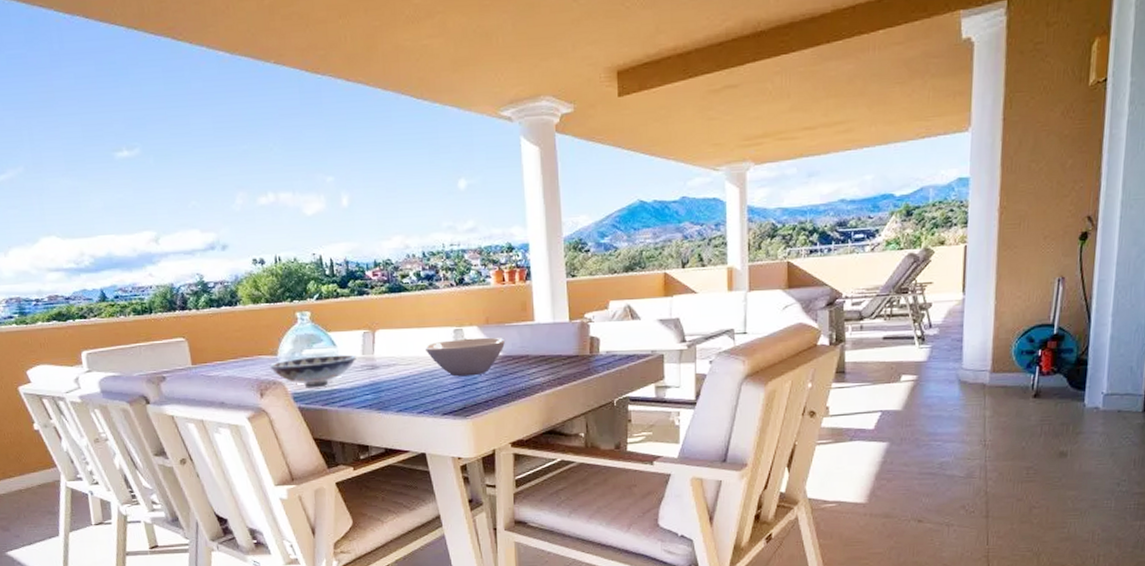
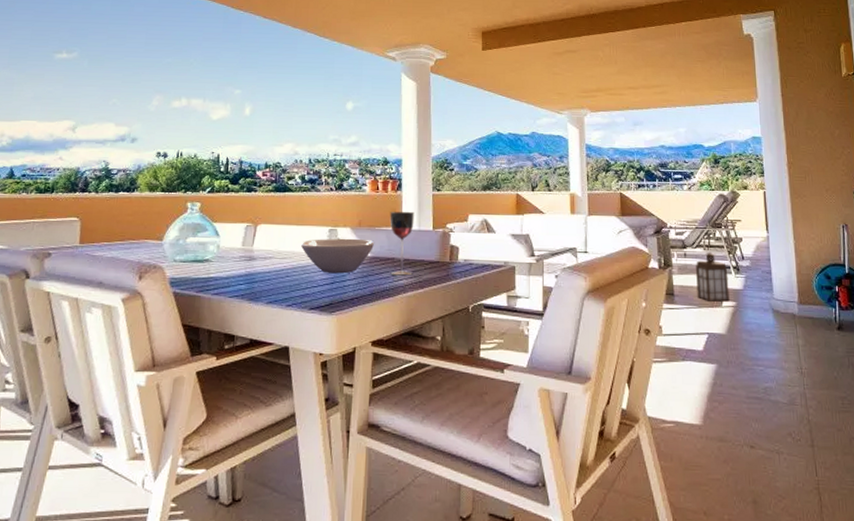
bowl: present [269,354,356,389] -> none [153,244,236,275]
wineglass: none [520,302,551,374] -> present [389,211,415,276]
lantern: none [871,321,911,378] -> present [695,251,730,303]

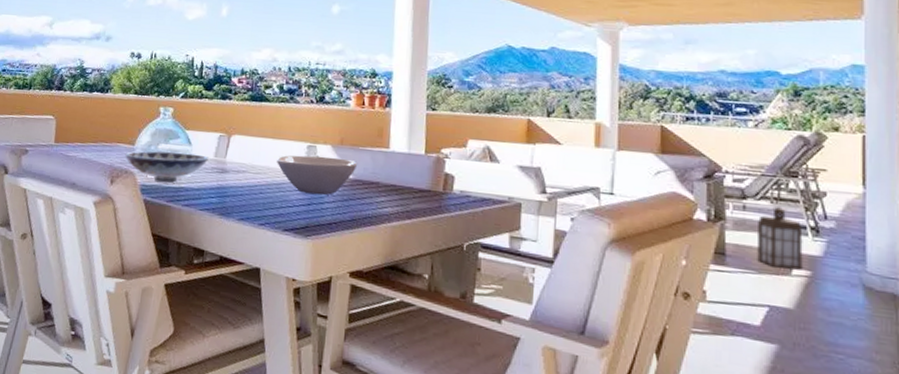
bowl: none [153,244,236,275] -> present [125,151,208,184]
wineglass: present [389,211,415,276] -> none [374,130,404,204]

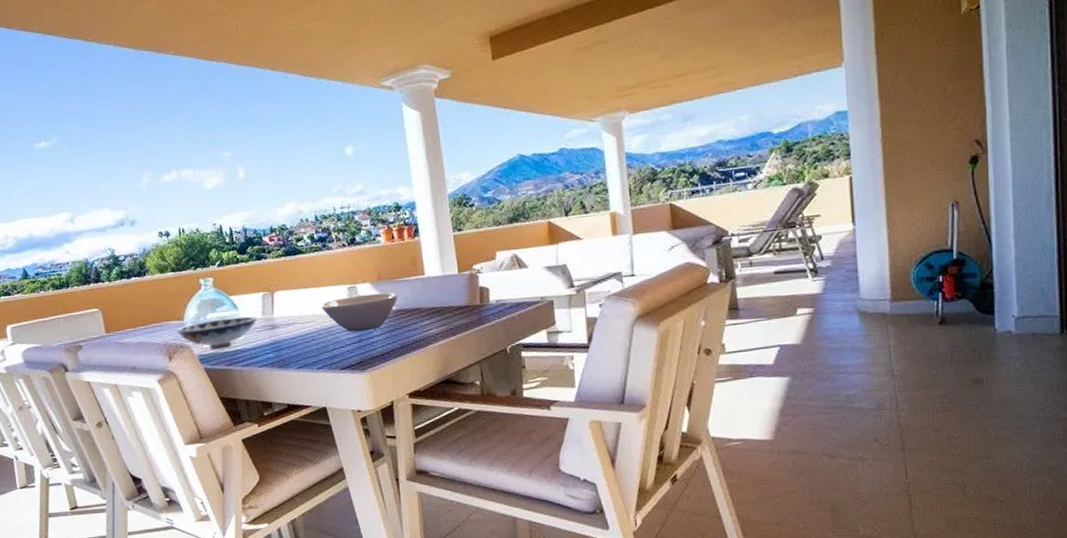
lantern: present [756,206,803,270] -> none [763,256,806,313]

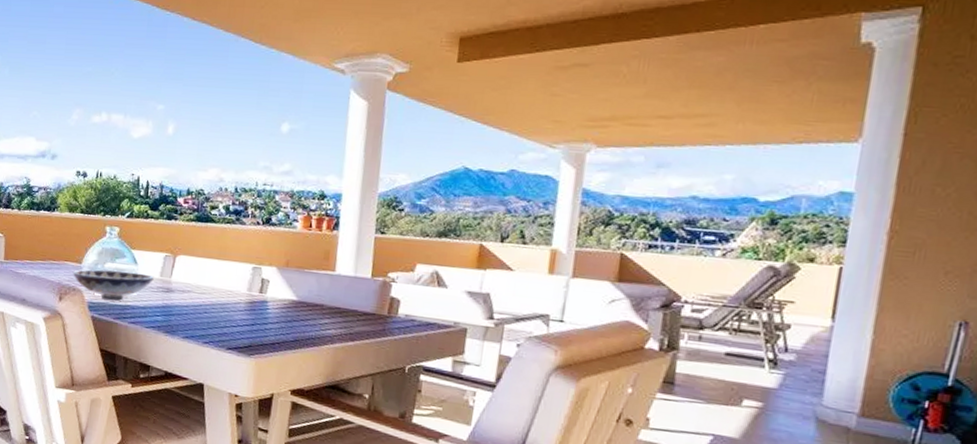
bowl: present [322,292,398,332] -> none [222,276,303,316]

